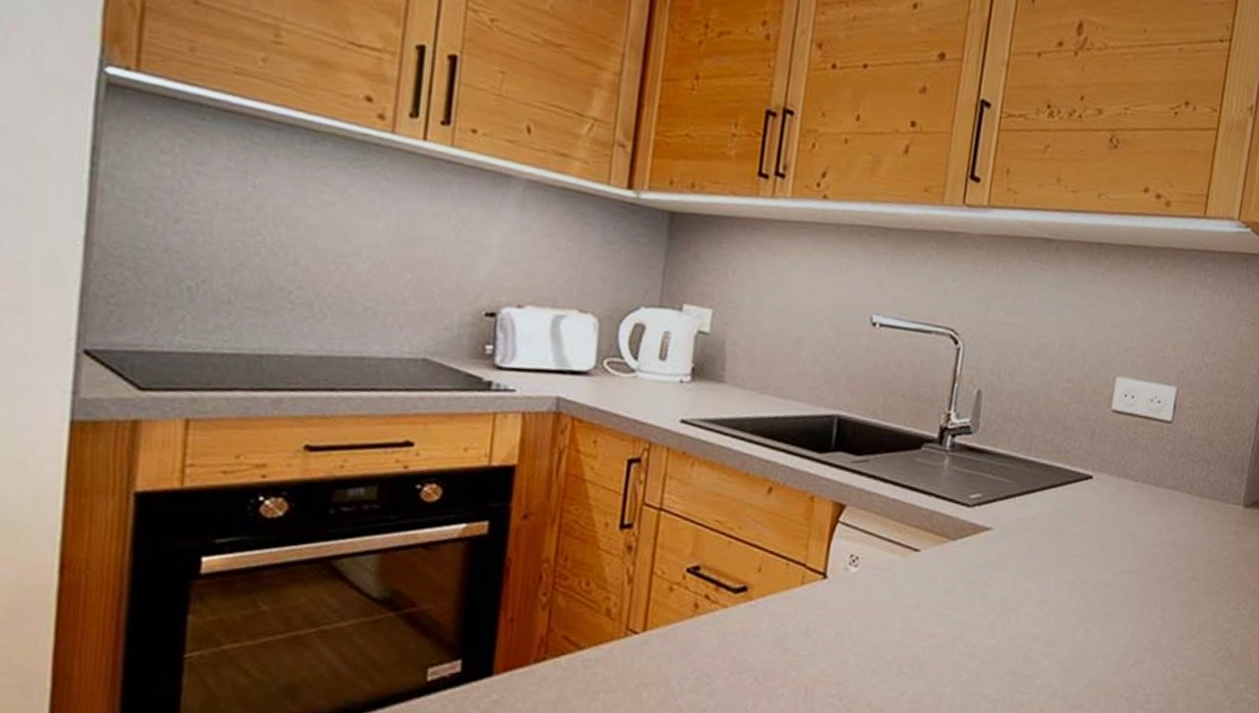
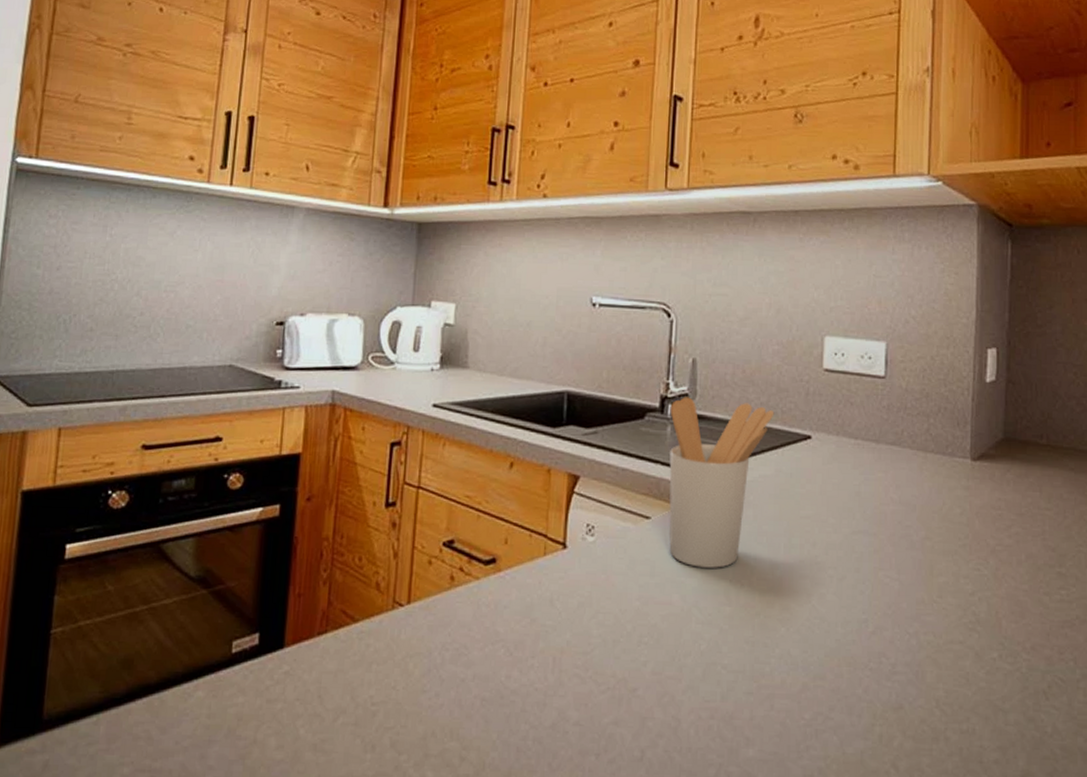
utensil holder: none [937,429,1058,602] -> present [669,397,775,568]

